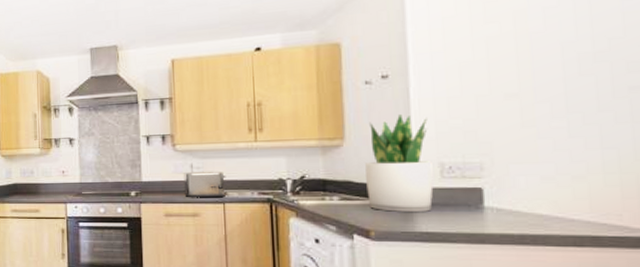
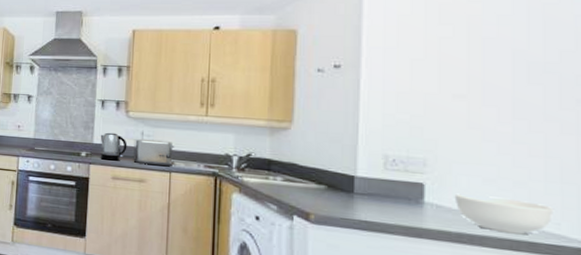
kettle: none [148,168,177,197] -> present [100,132,127,161]
planter: present [365,115,434,213] -> none [310,104,376,201]
bowl: none [513,194,615,230] -> present [454,193,555,235]

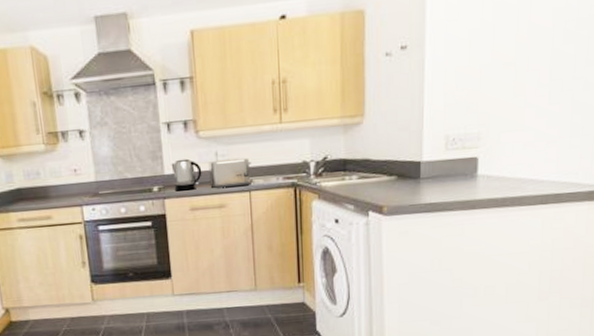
bowl: present [454,193,555,235] -> none [501,158,575,191]

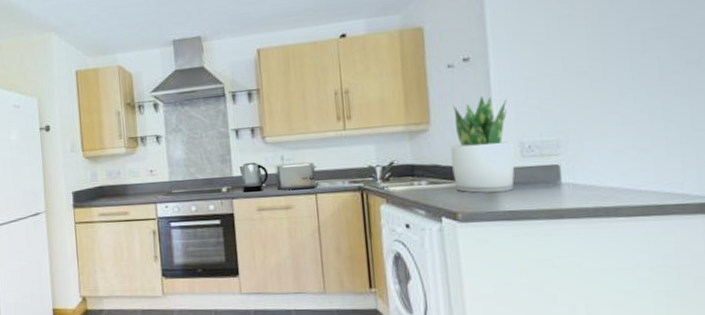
planter: none [382,88,439,187] -> present [451,97,515,193]

